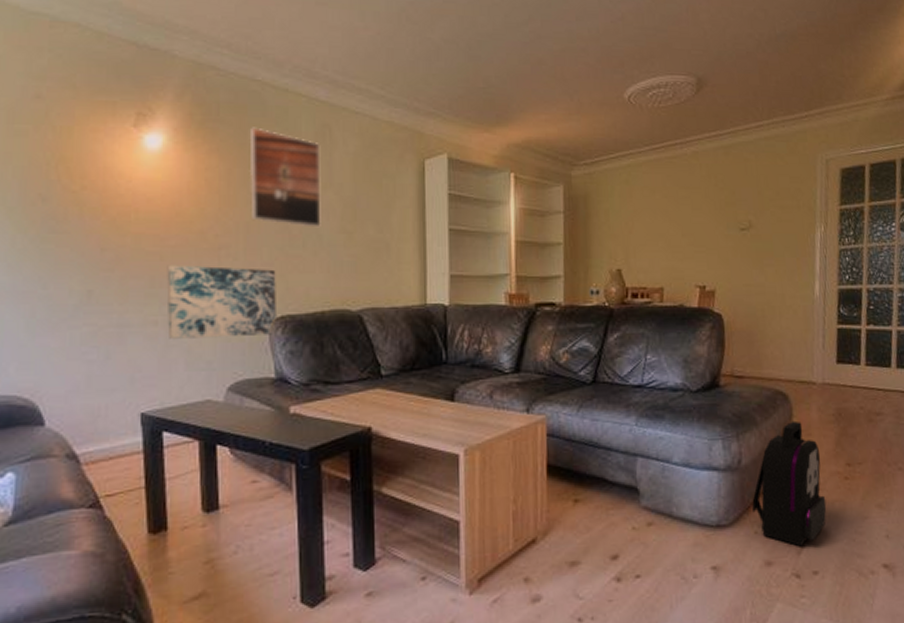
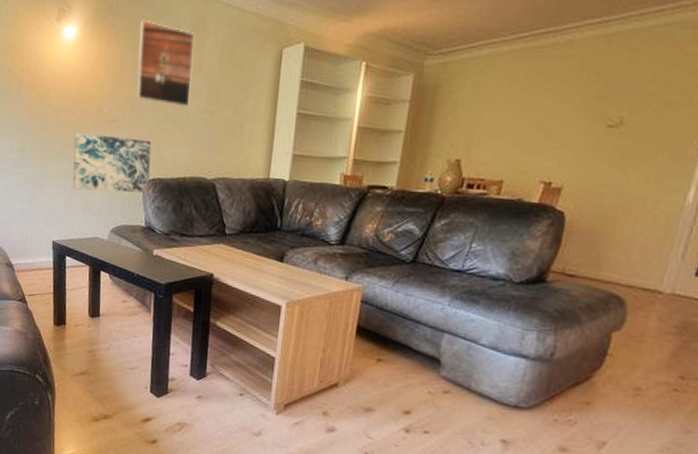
backpack: present [752,420,827,547] -> none [556,325,650,443]

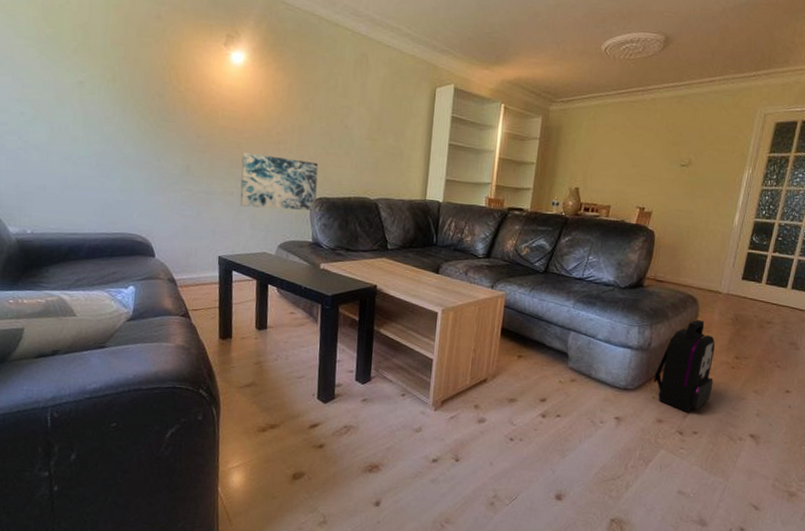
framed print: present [136,19,195,107] -> none [304,52,359,134]
backpack: none [556,325,650,443] -> present [654,319,715,413]

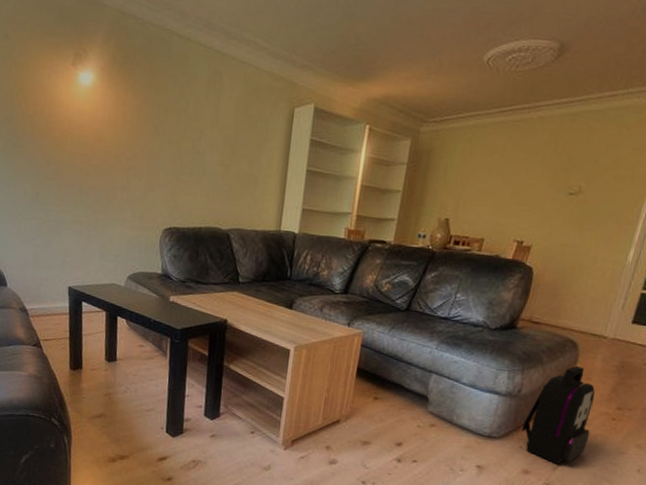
wall art: present [240,152,319,211] -> none [89,179,169,241]

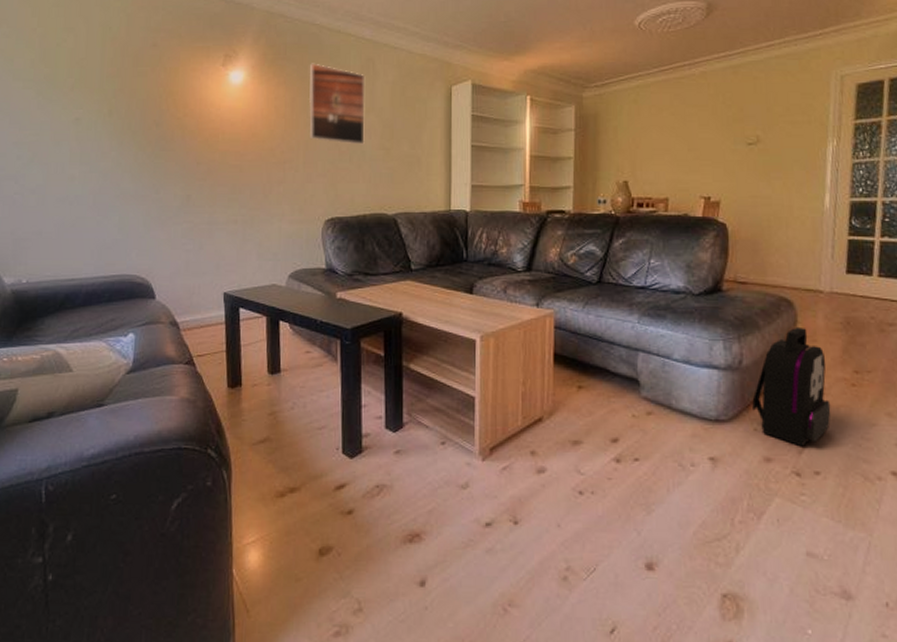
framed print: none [153,70,211,160] -> present [308,63,365,145]

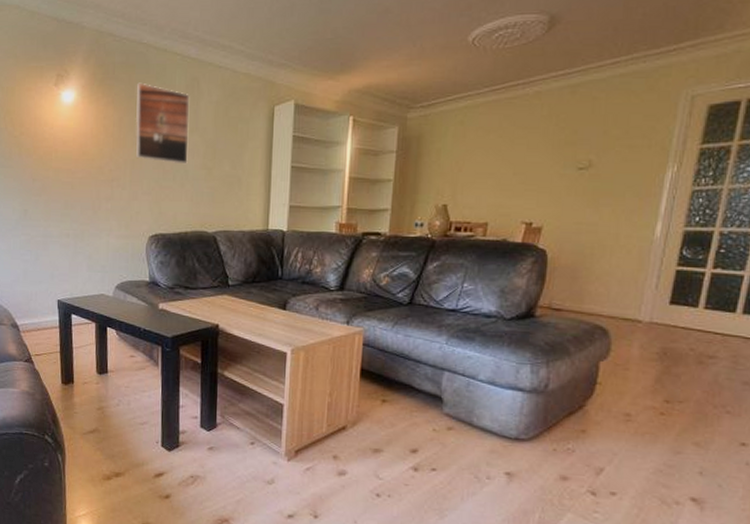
backpack: present [752,326,831,447] -> none [554,354,636,469]

